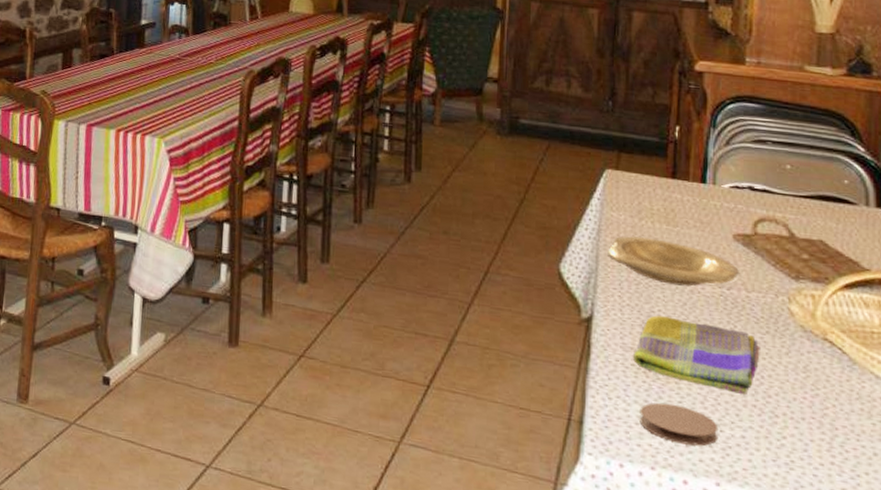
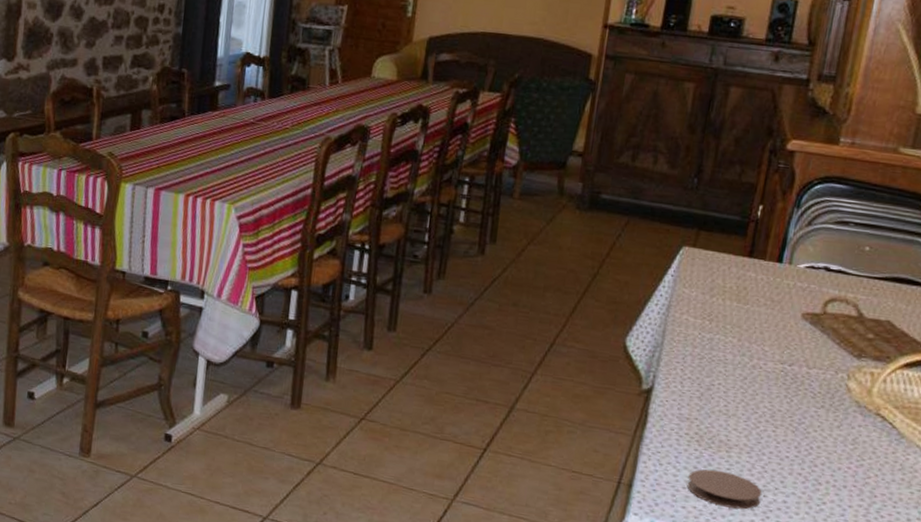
plate: present [608,236,740,287] -> none [675,312,804,362]
dish towel: present [633,315,760,394] -> none [688,388,813,463]

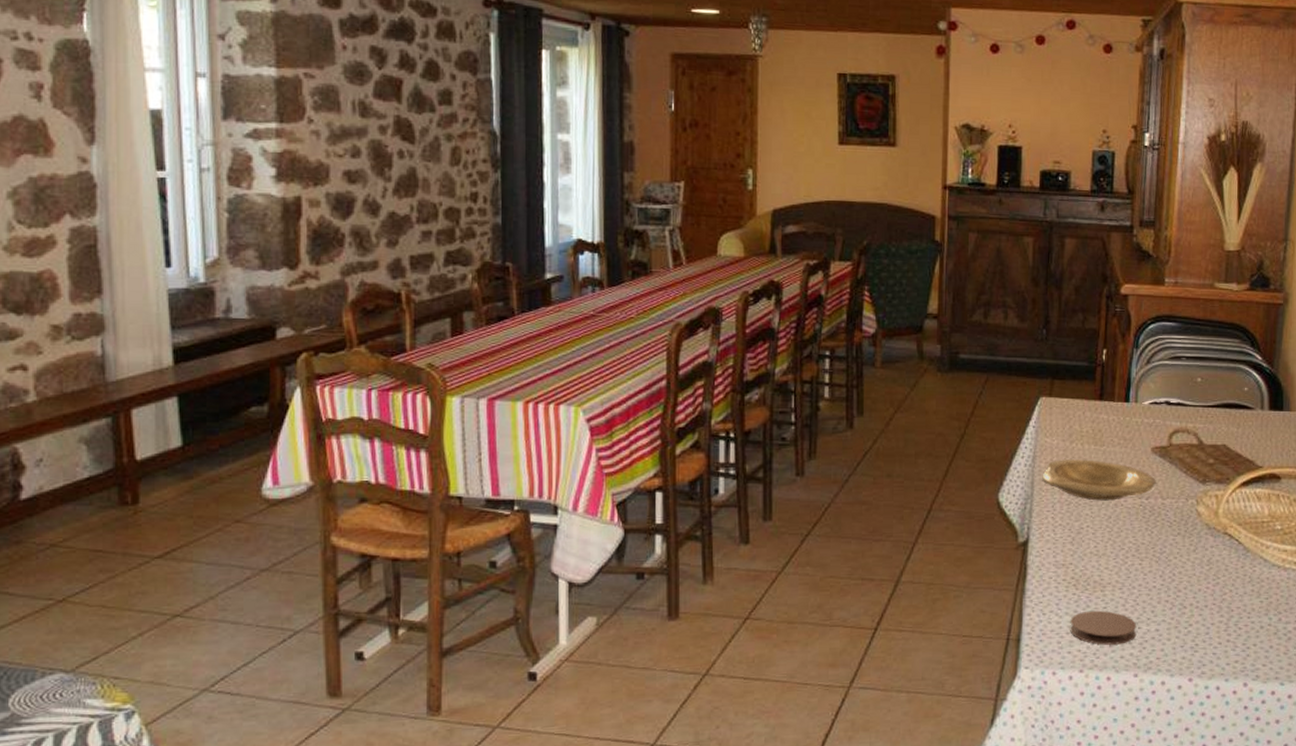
plate: none [675,312,804,362] -> present [1042,459,1157,501]

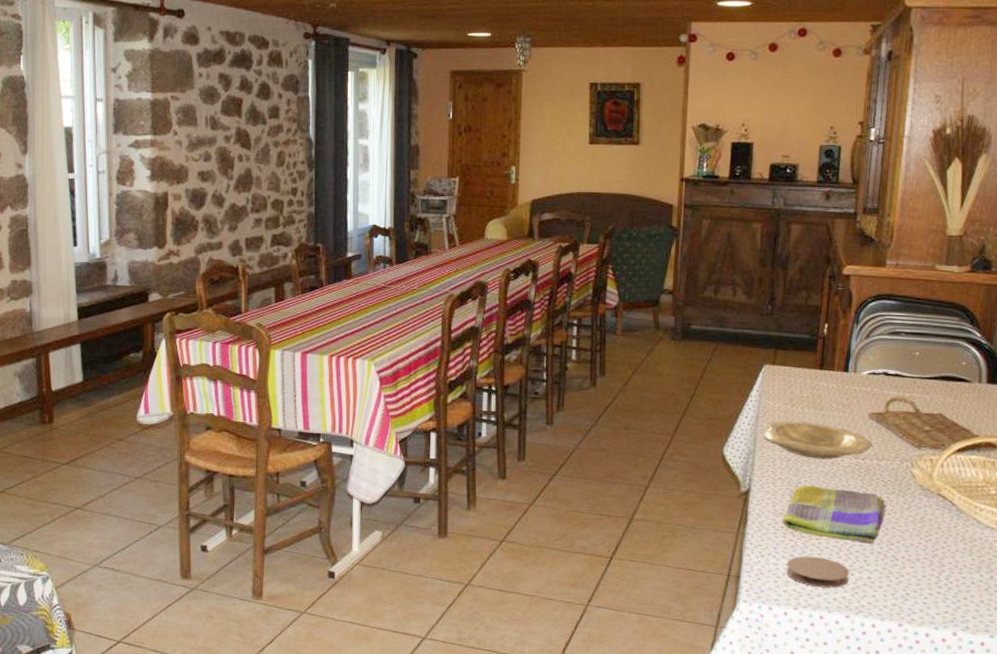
dish towel: none [1065,531,1173,592] -> present [783,485,886,544]

